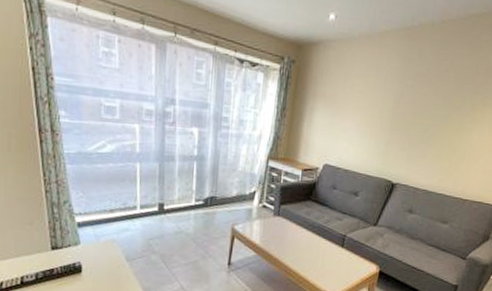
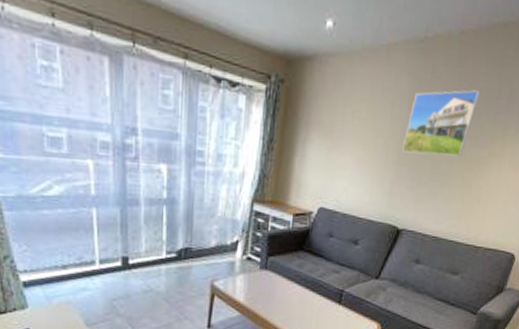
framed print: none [395,67,460,122] -> present [402,90,480,157]

